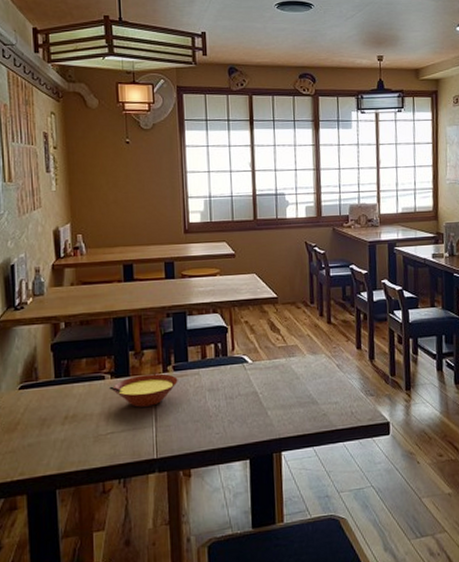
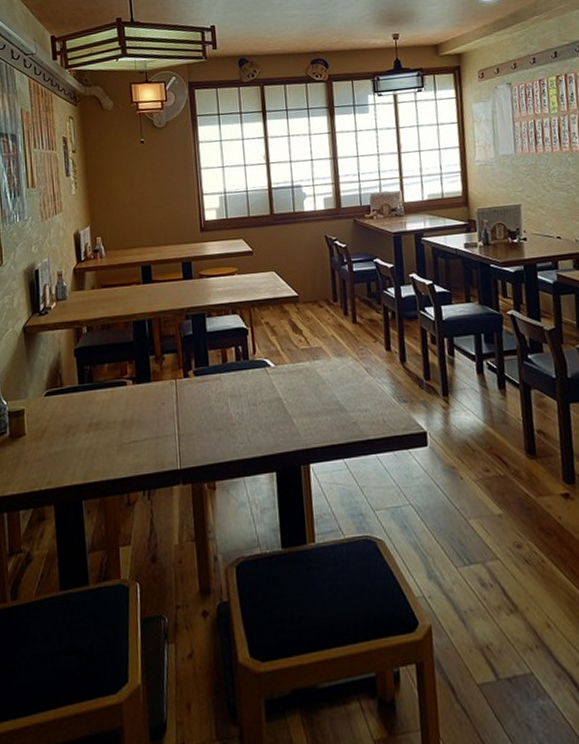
soup bowl: present [108,373,178,407] -> none [130,379,199,415]

